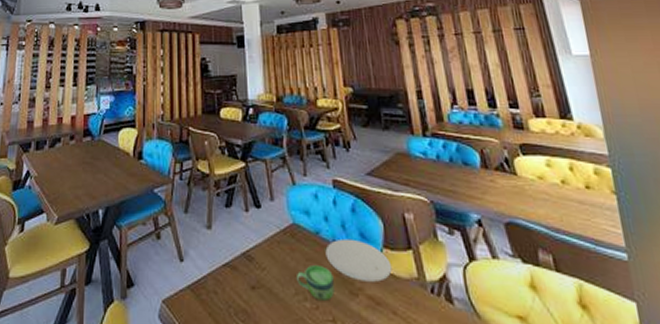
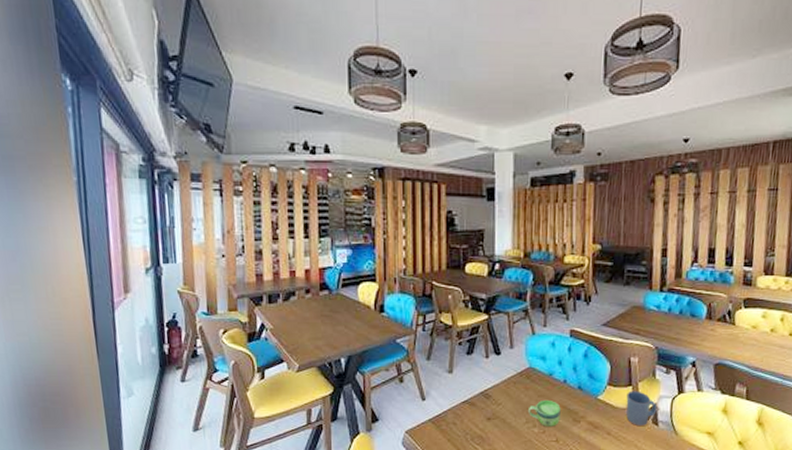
plate: present [325,238,393,283] -> none [556,378,613,413]
mug: none [408,255,448,305] -> present [626,391,657,427]

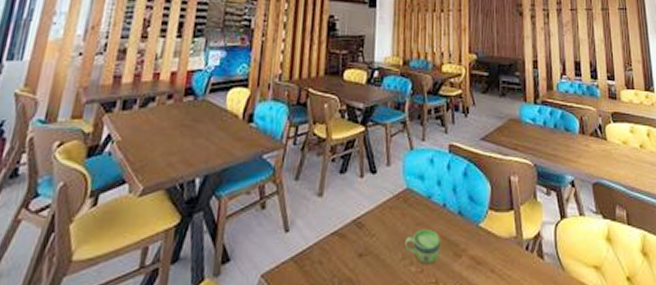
mug: present [626,391,657,427] -> none [509,216,541,261]

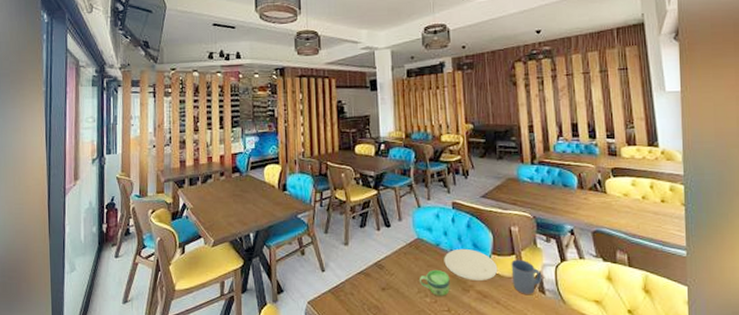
plate: none [435,202,495,244] -> present [444,248,498,282]
mug: none [509,216,541,261] -> present [511,259,542,296]

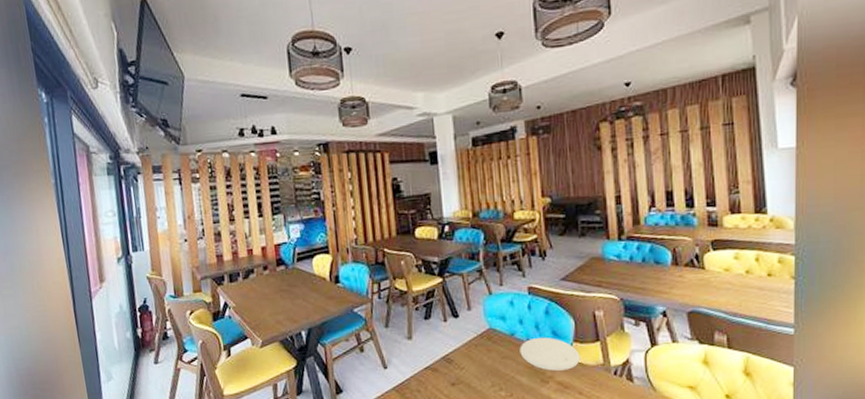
cup: present [419,269,450,297] -> none [492,360,527,390]
mug: present [511,259,542,296] -> none [595,346,630,384]

